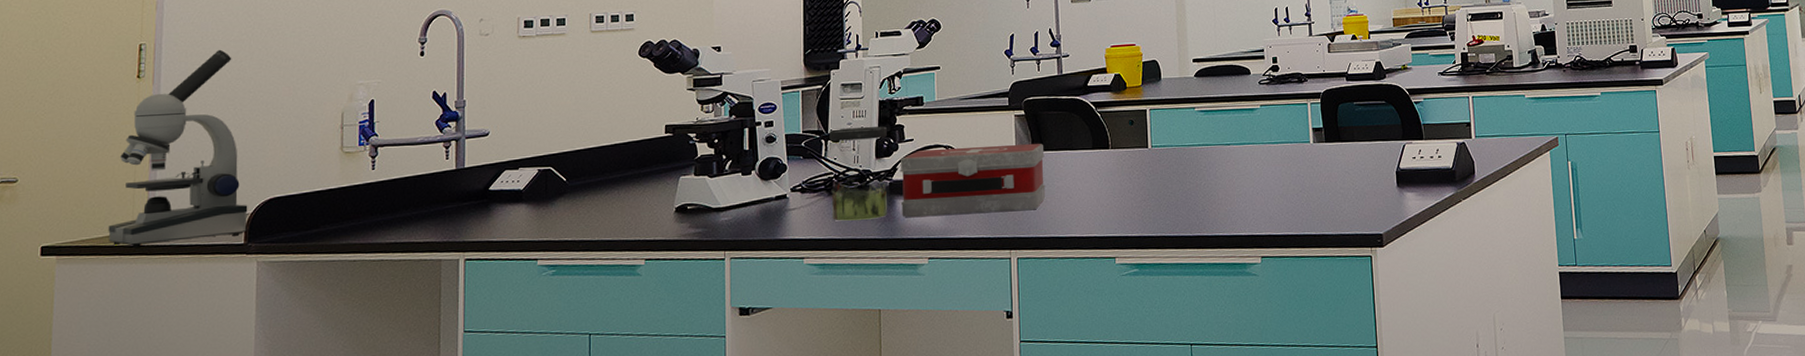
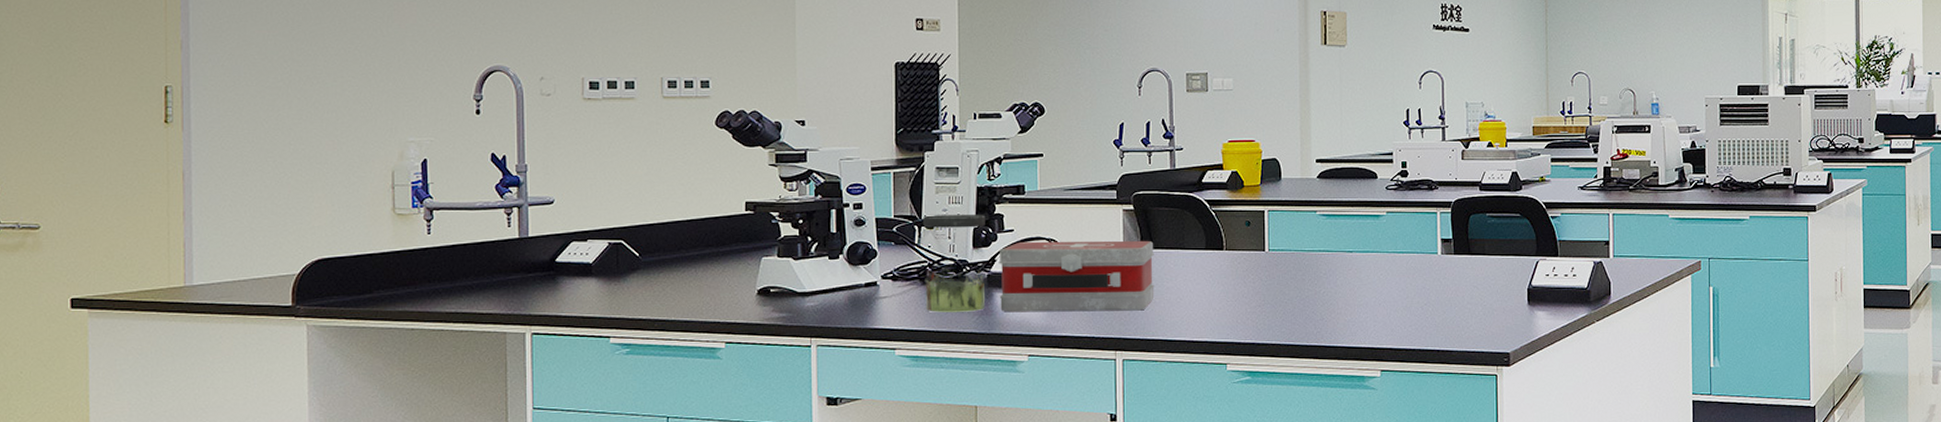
microscope: present [108,49,248,249] -> none [143,96,294,305]

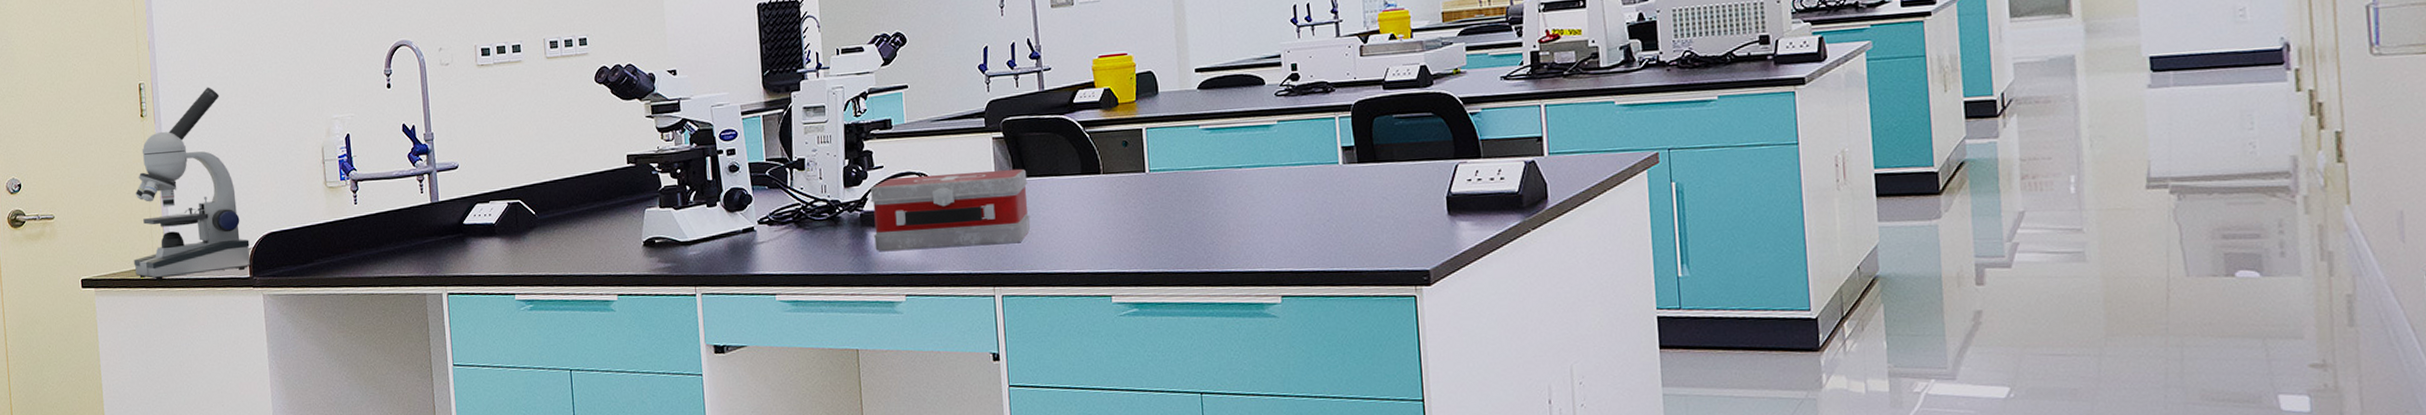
microscope: none [143,96,294,305] -> present [134,87,251,282]
jar: present [923,214,986,312] -> none [794,152,861,255]

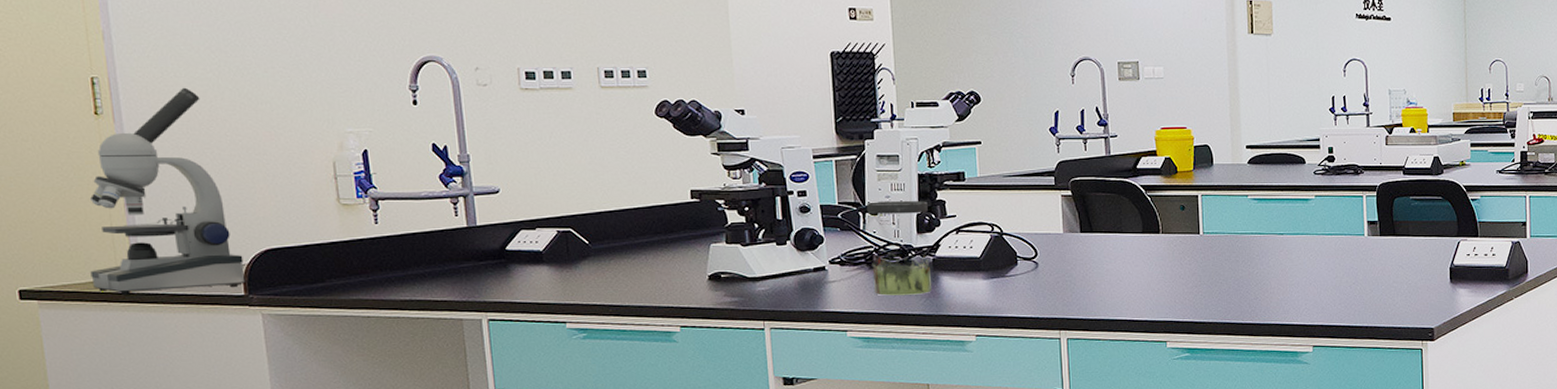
jar: none [794,152,861,255] -> present [867,200,933,296]
first aid kit: present [870,169,1031,252] -> none [943,225,1095,295]

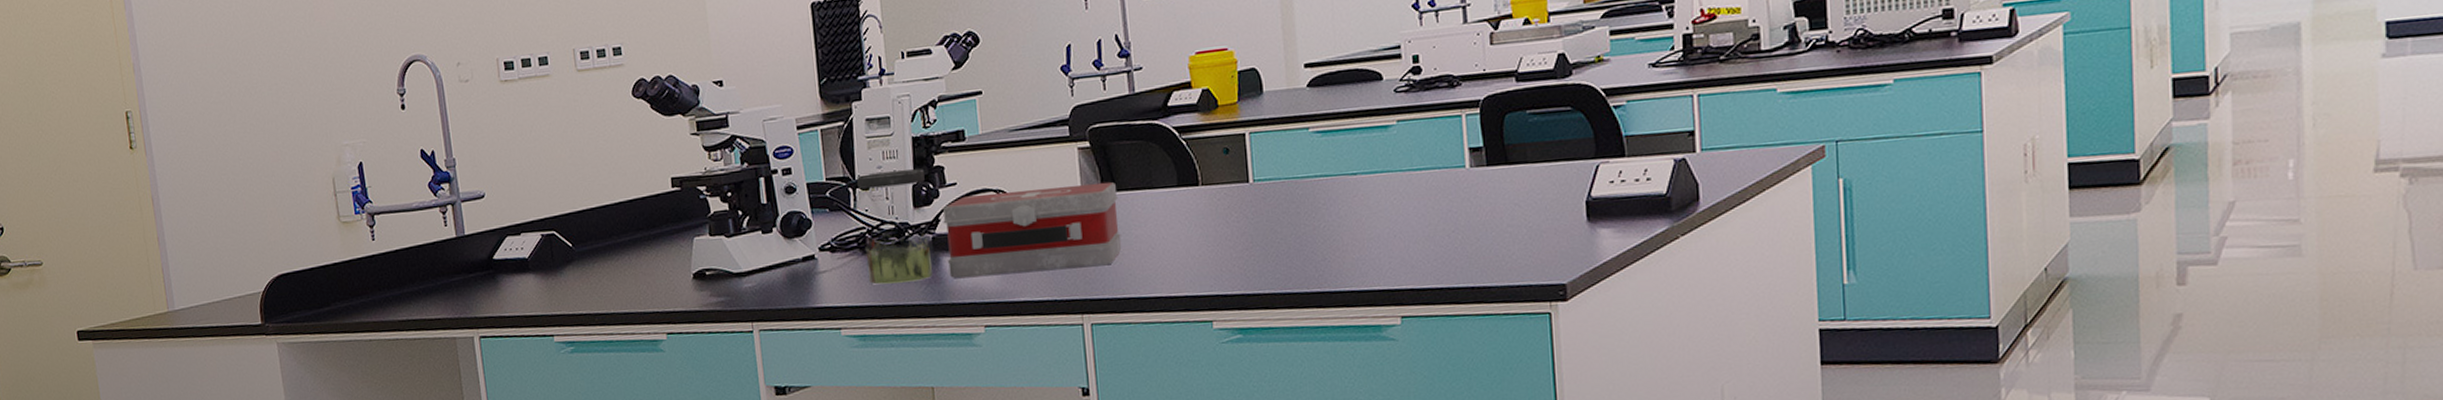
microscope: present [89,87,246,296] -> none [129,113,262,332]
first aid kit: none [943,225,1095,295] -> present [943,182,1122,279]

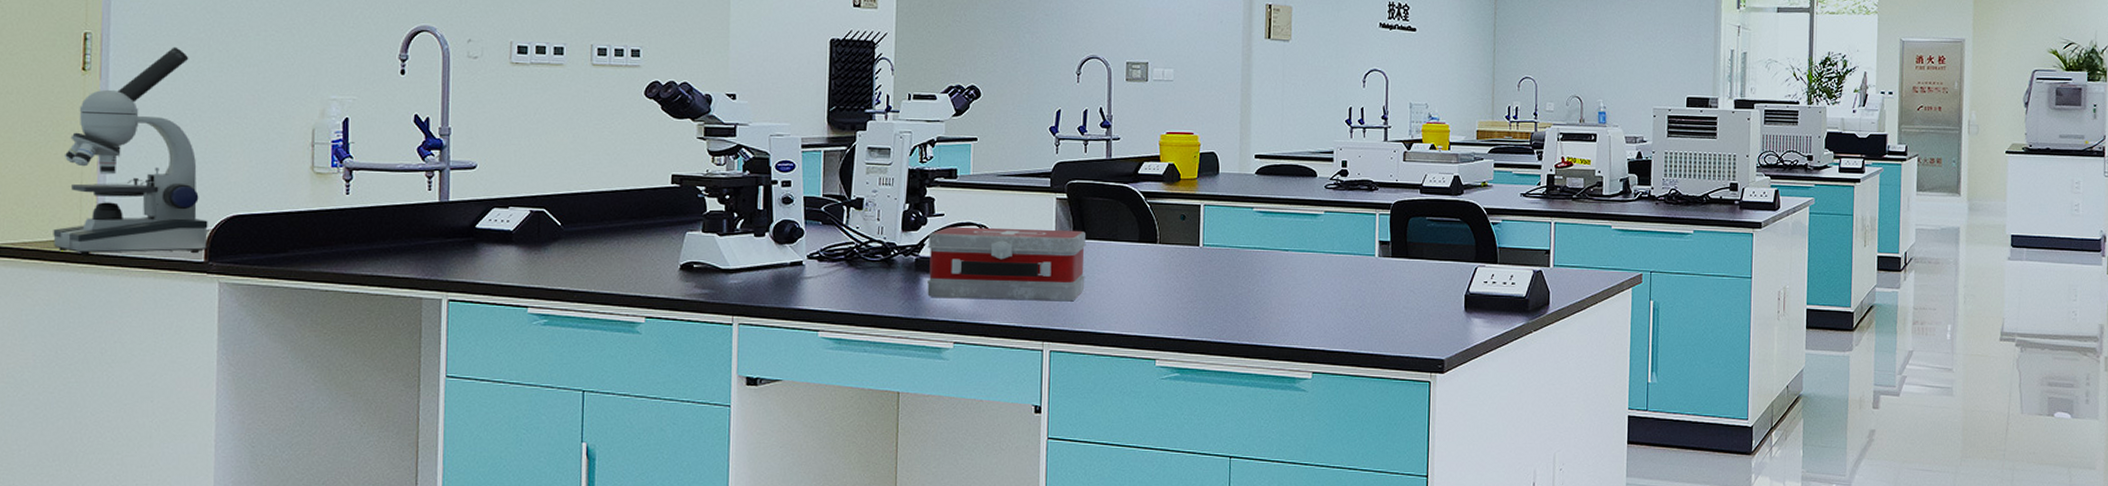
microscope: none [129,113,262,332] -> present [53,46,208,257]
jar: present [857,169,933,285] -> none [851,195,916,296]

